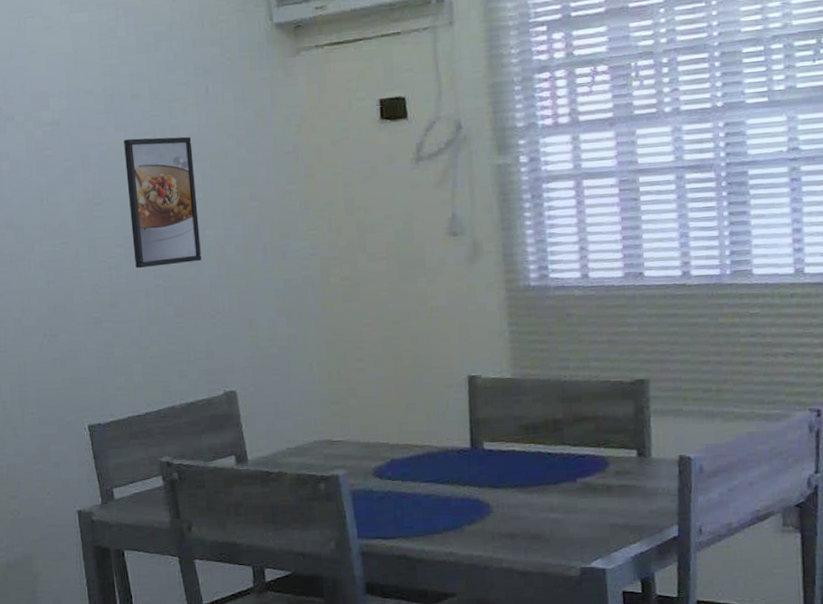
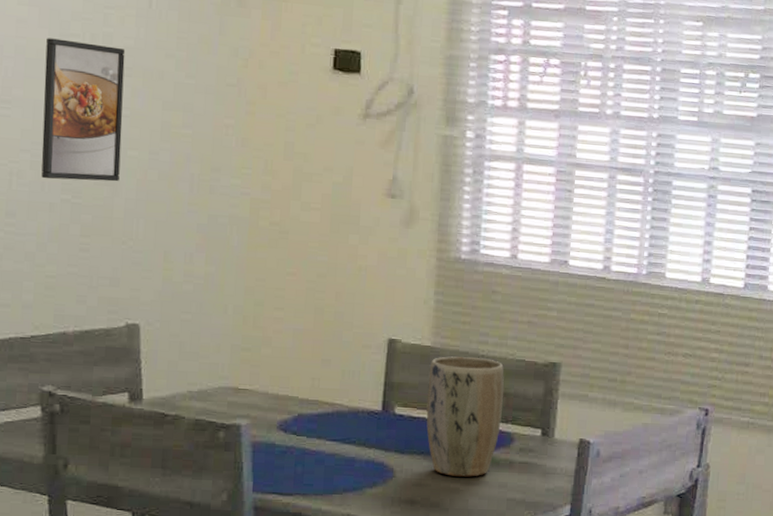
plant pot: none [513,383,593,507] -> present [426,356,504,477]

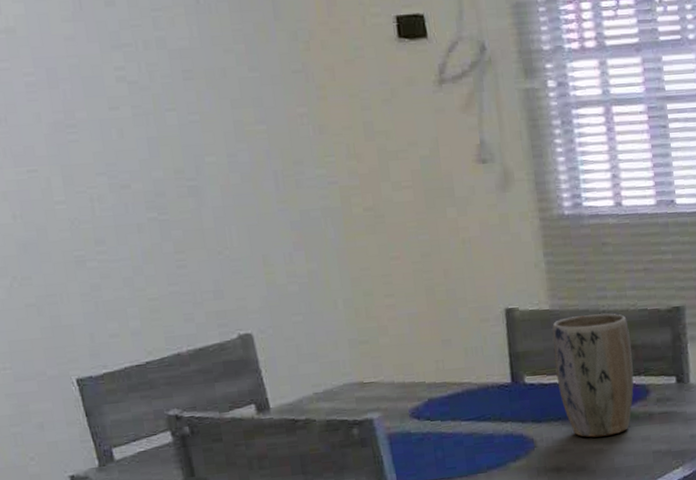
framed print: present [41,38,126,182] -> none [99,50,202,200]

